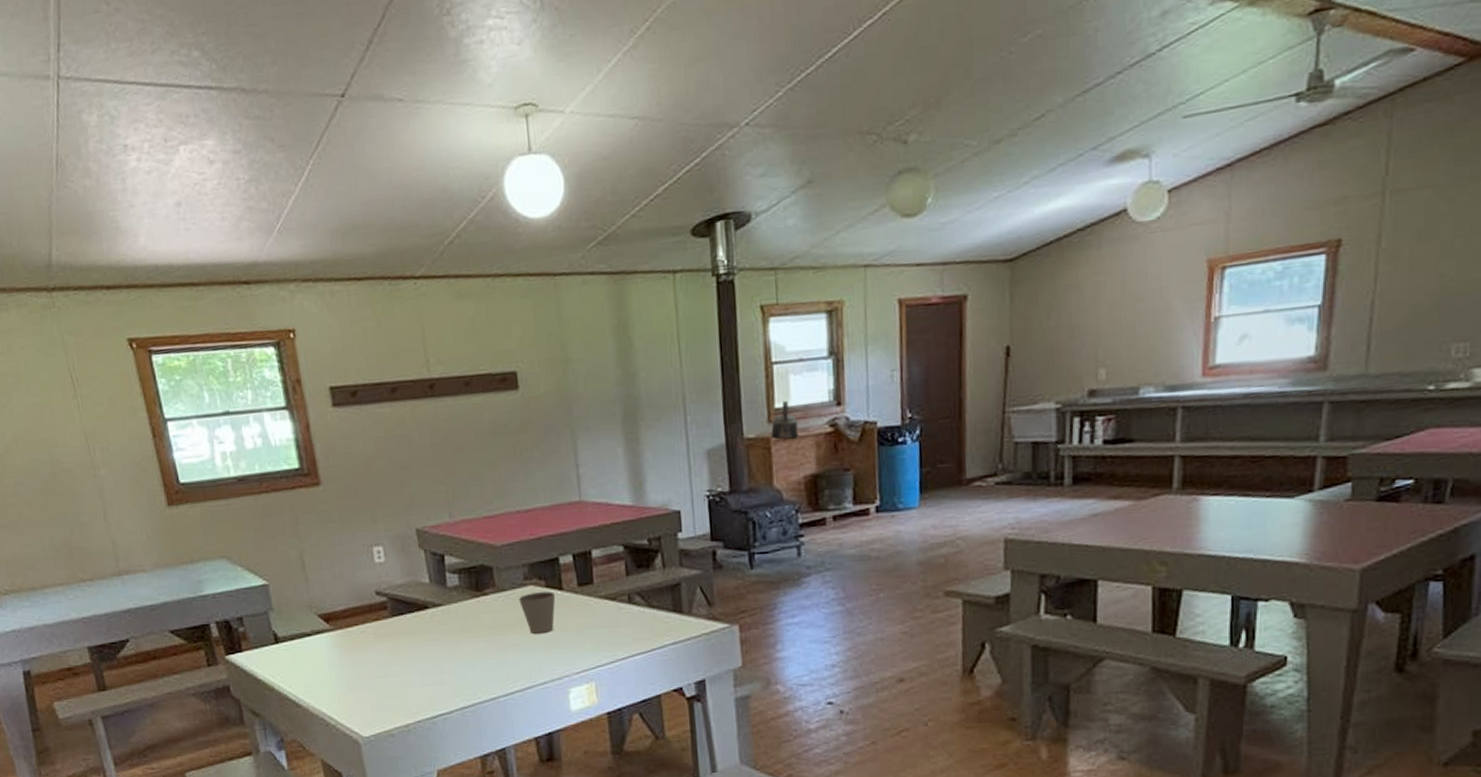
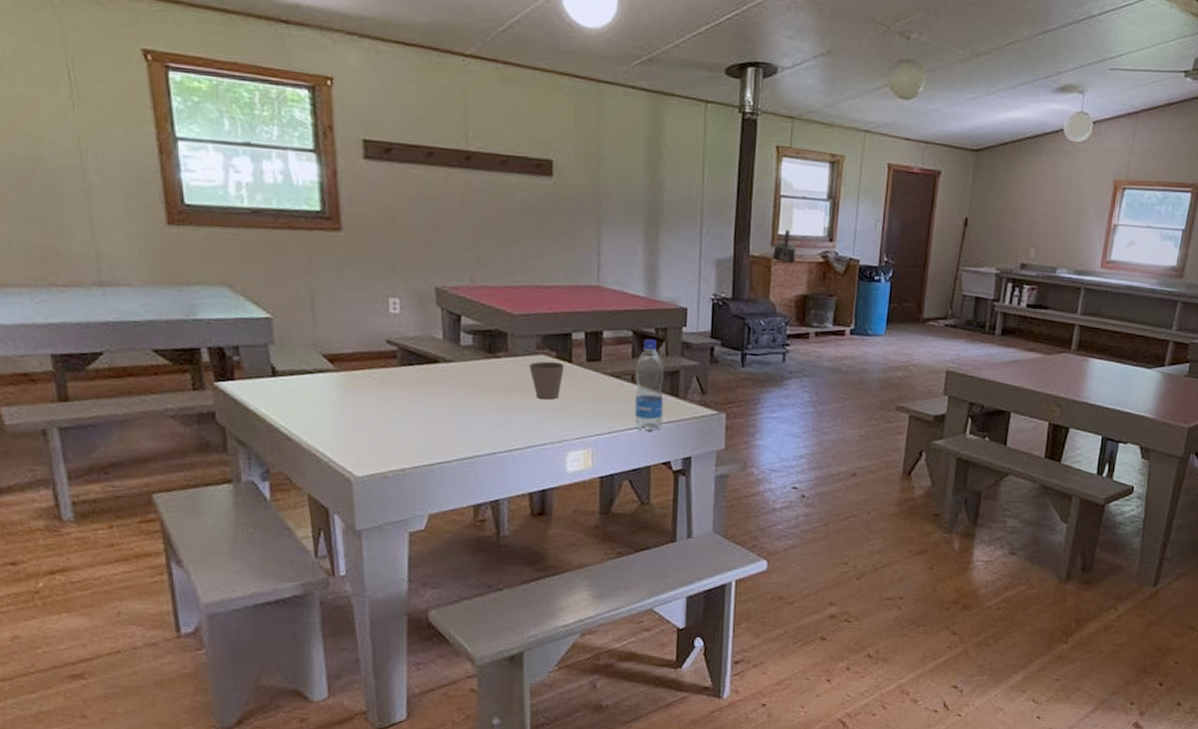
bottle: none [631,551,669,656] -> present [634,339,664,431]

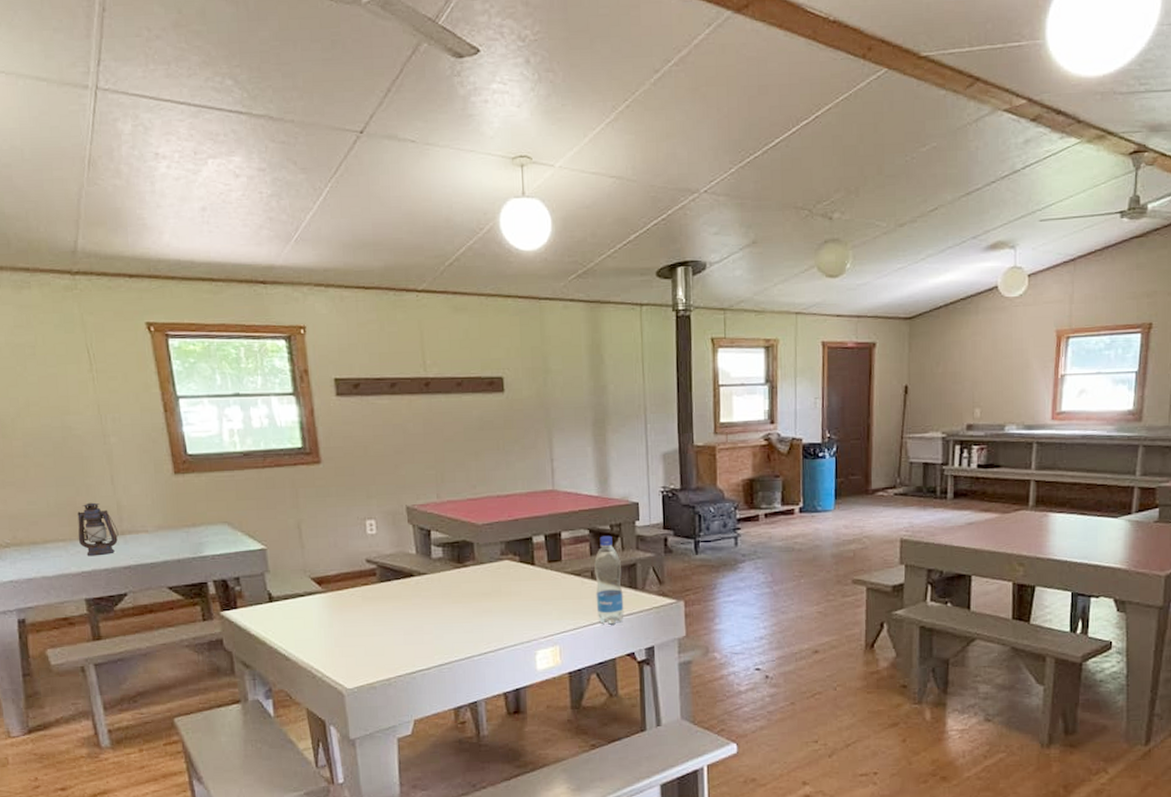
lantern: none [45,246,96,308] -> present [77,502,119,557]
cup: present [529,362,565,399] -> none [495,566,528,602]
kettle: present [773,229,795,264] -> none [716,416,738,450]

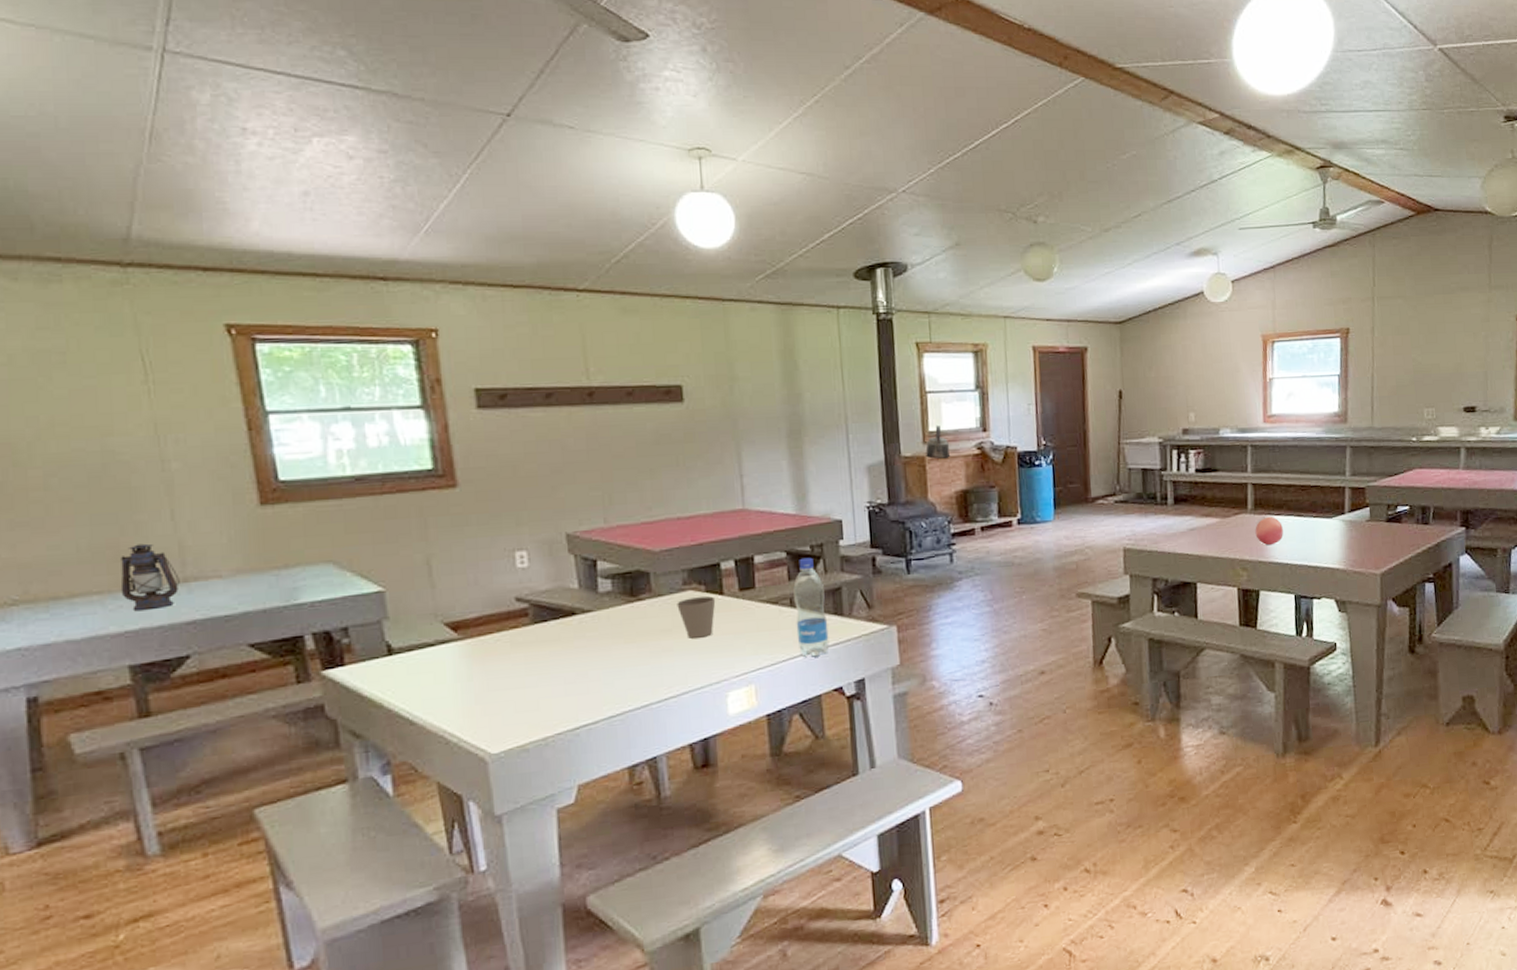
cup: none [495,566,528,602] -> present [677,596,716,638]
kettle: none [716,416,738,450] -> present [926,424,950,460]
ball: none [1035,513,1064,543] -> present [1255,516,1284,546]

